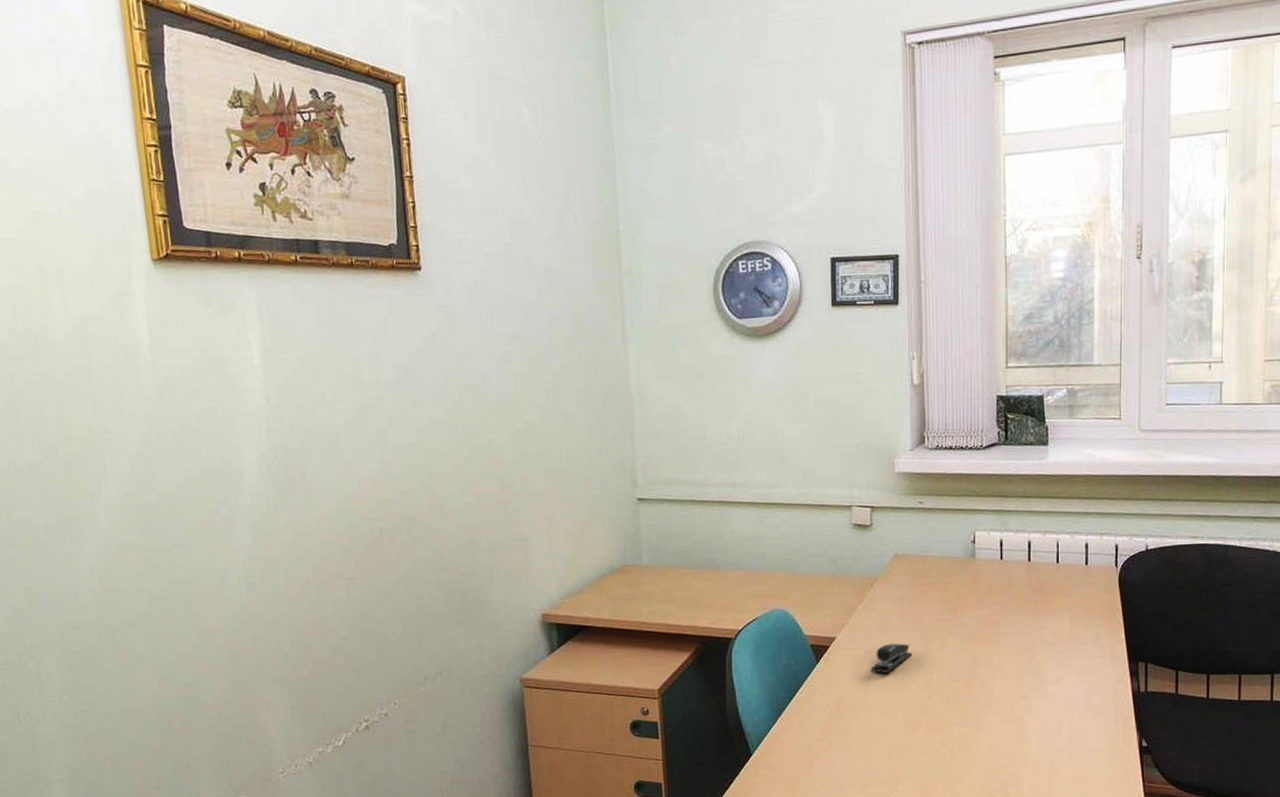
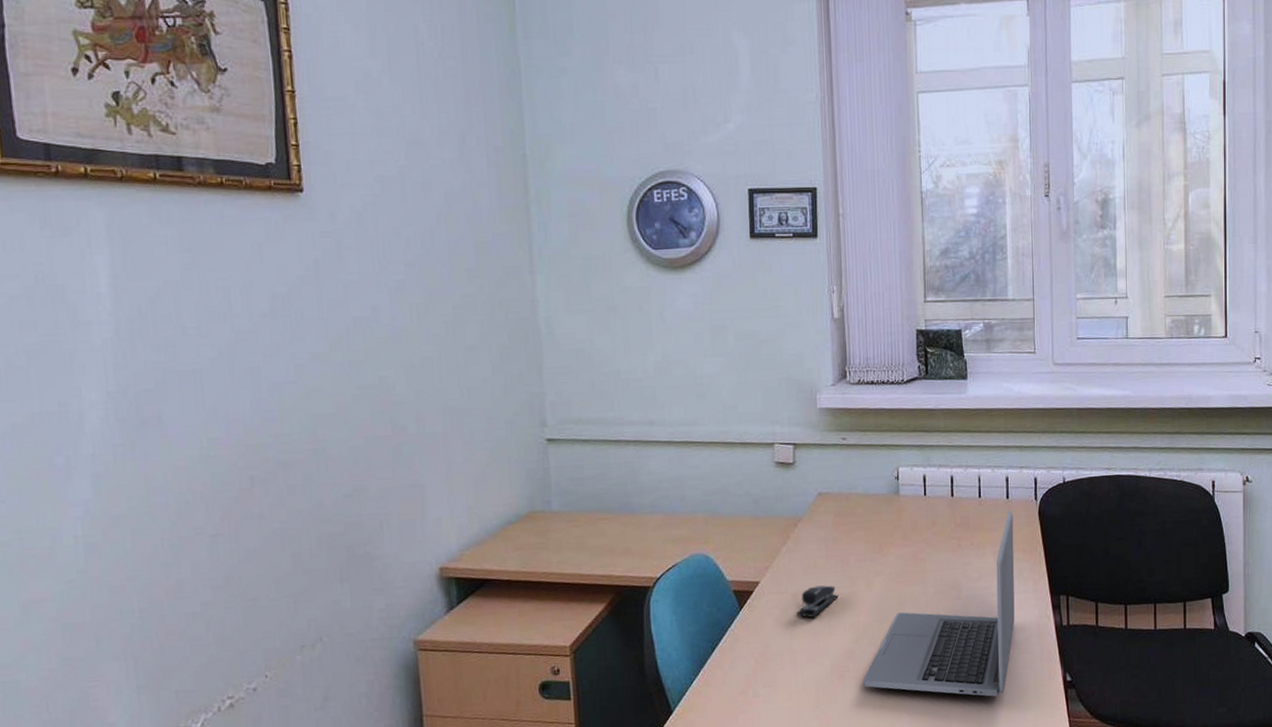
laptop: none [935,576,1092,758] -> present [863,510,1015,697]

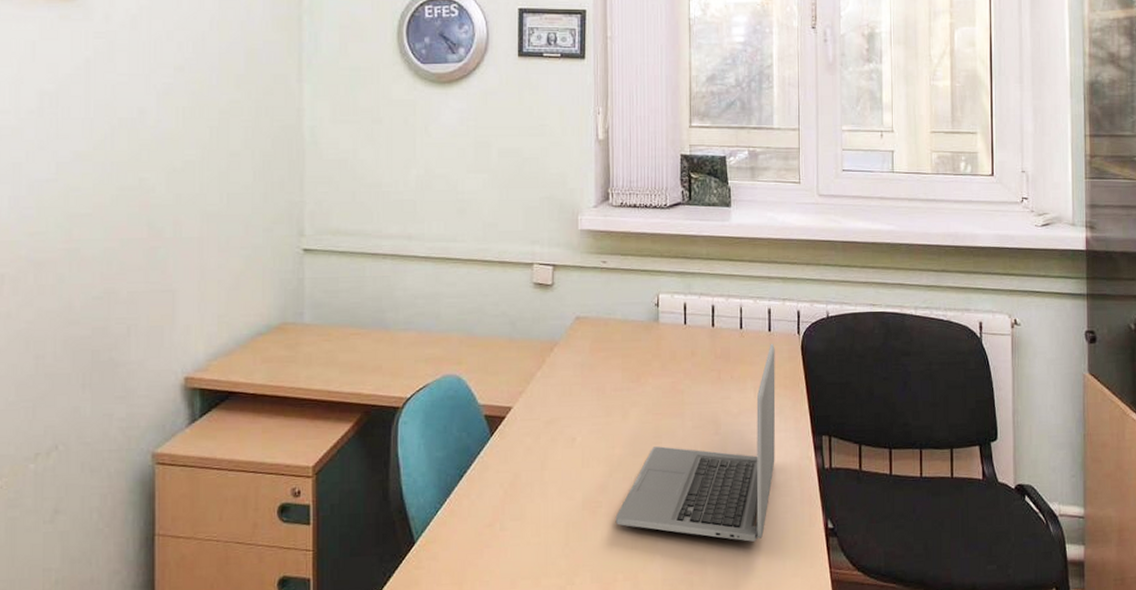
stapler: present [796,585,838,618] -> none [548,414,593,449]

